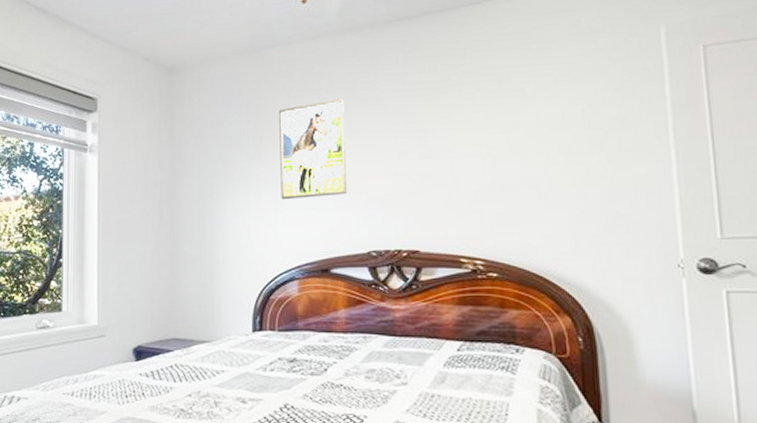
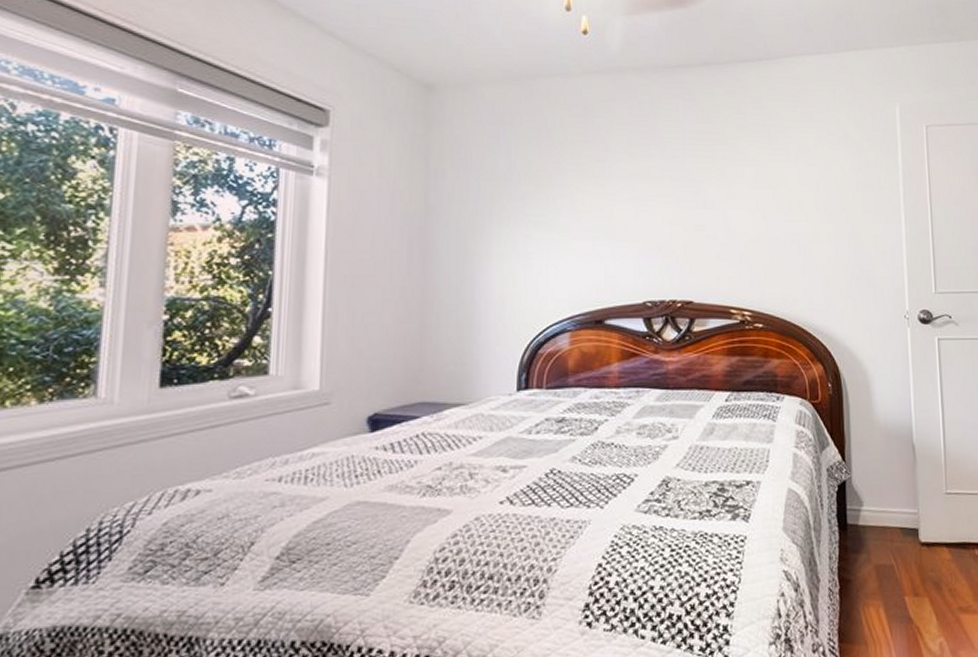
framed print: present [279,98,347,200] -> none [553,140,623,245]

